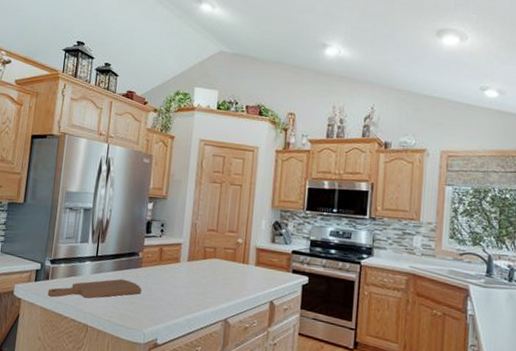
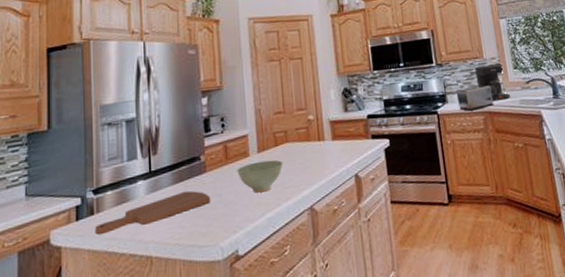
bowl: none [167,268,208,296] -> present [237,159,283,193]
toaster: none [383,245,421,270] -> present [456,84,494,111]
coffee maker: none [407,228,440,266] -> present [475,64,511,102]

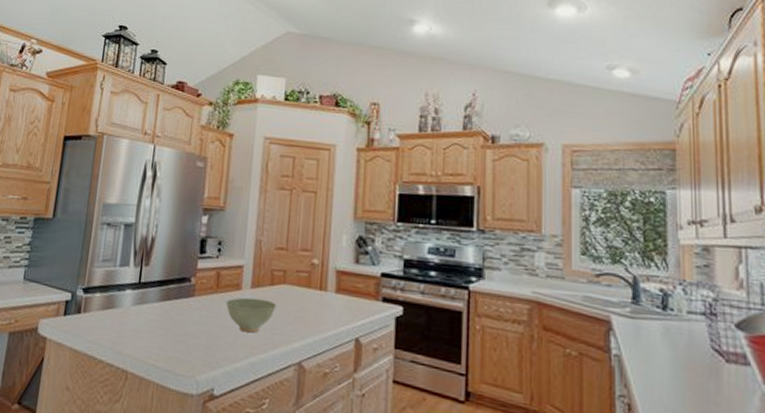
cutting board: present [94,190,210,236] -> none [78,311,194,337]
toaster: present [456,84,494,111] -> none [497,265,546,296]
coffee maker: present [475,64,511,102] -> none [527,242,570,291]

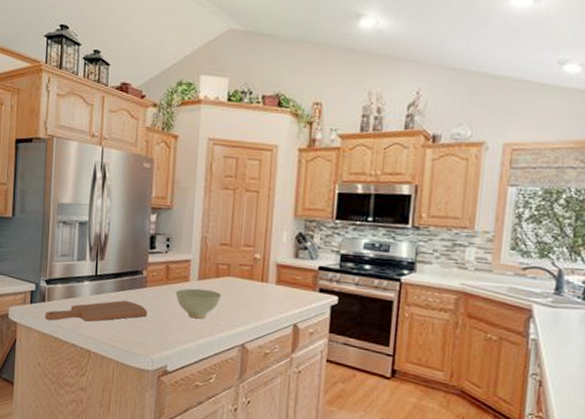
cutting board: none [78,311,194,337] -> present [45,300,147,322]

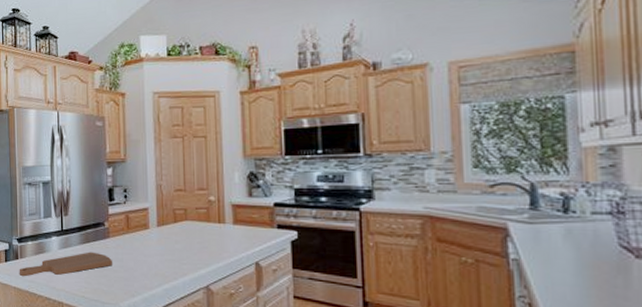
bowl: present [175,288,222,319] -> none [137,235,182,264]

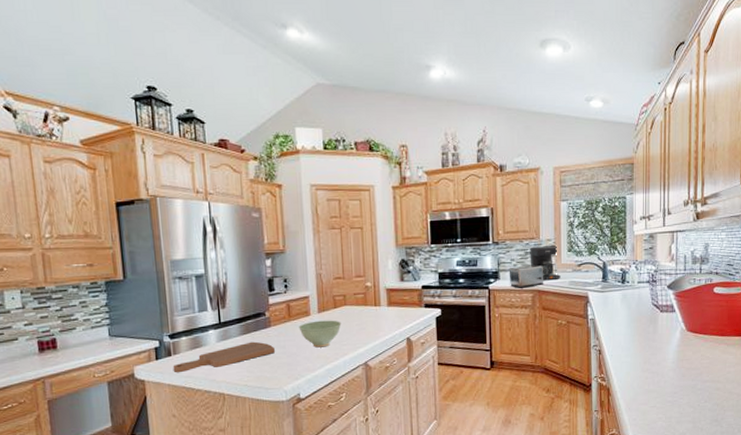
bowl: none [137,235,182,264] -> present [299,320,342,348]
toaster: none [387,183,439,212] -> present [509,264,544,288]
coffee maker: none [416,160,463,205] -> present [530,246,561,281]

